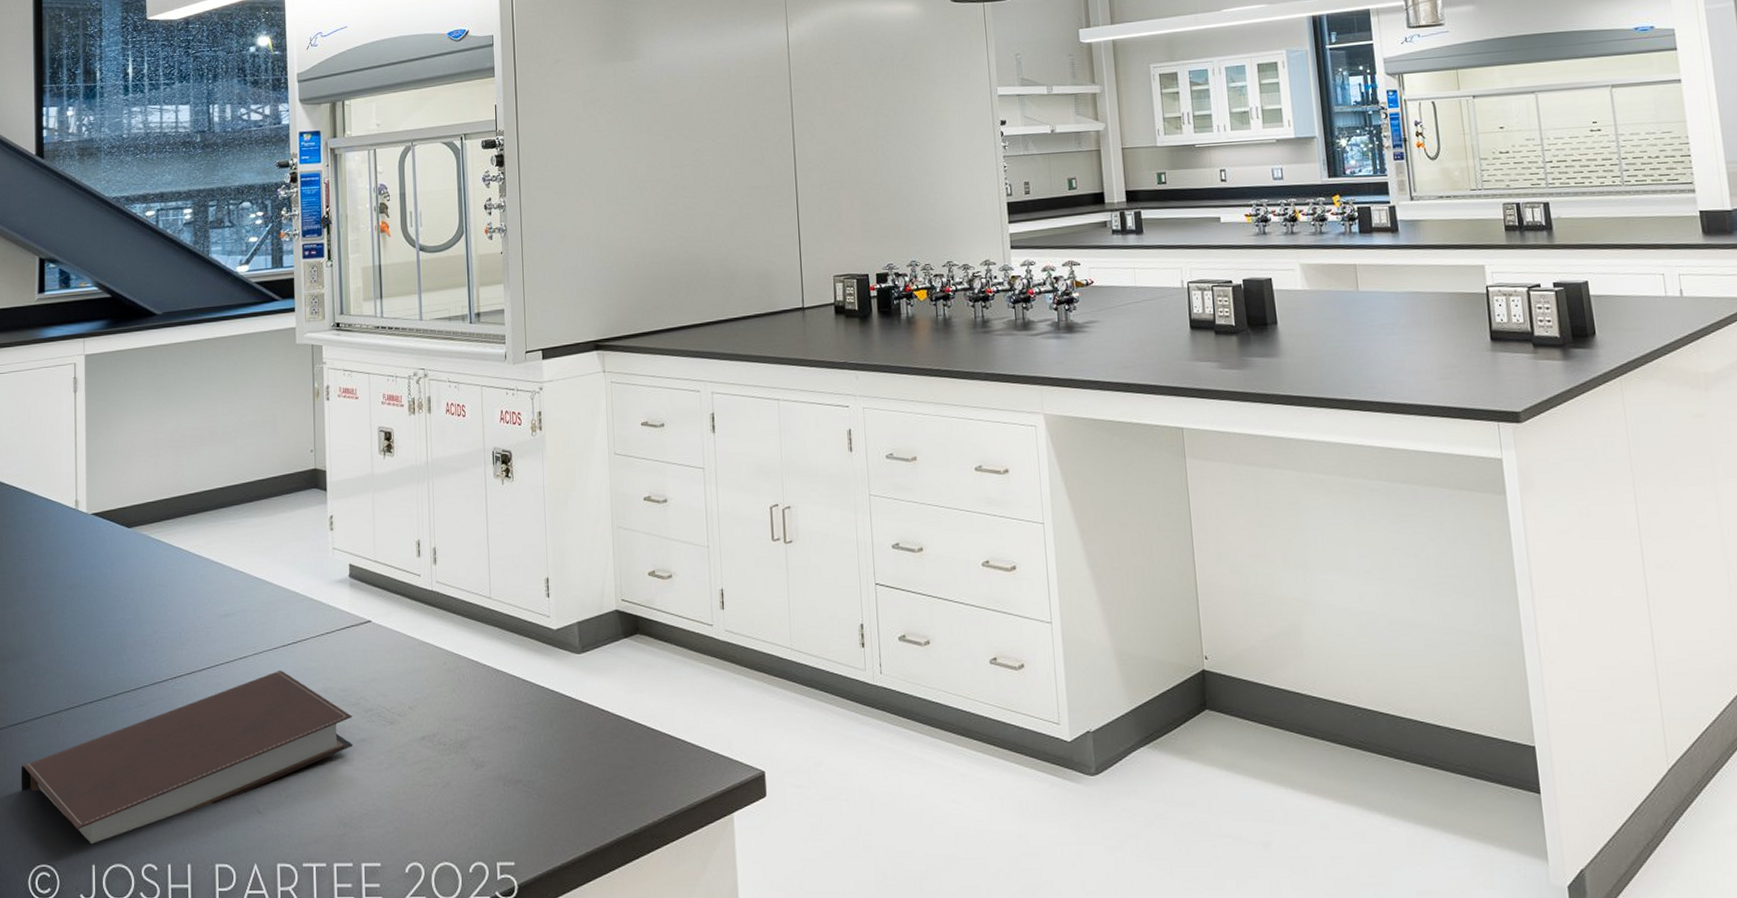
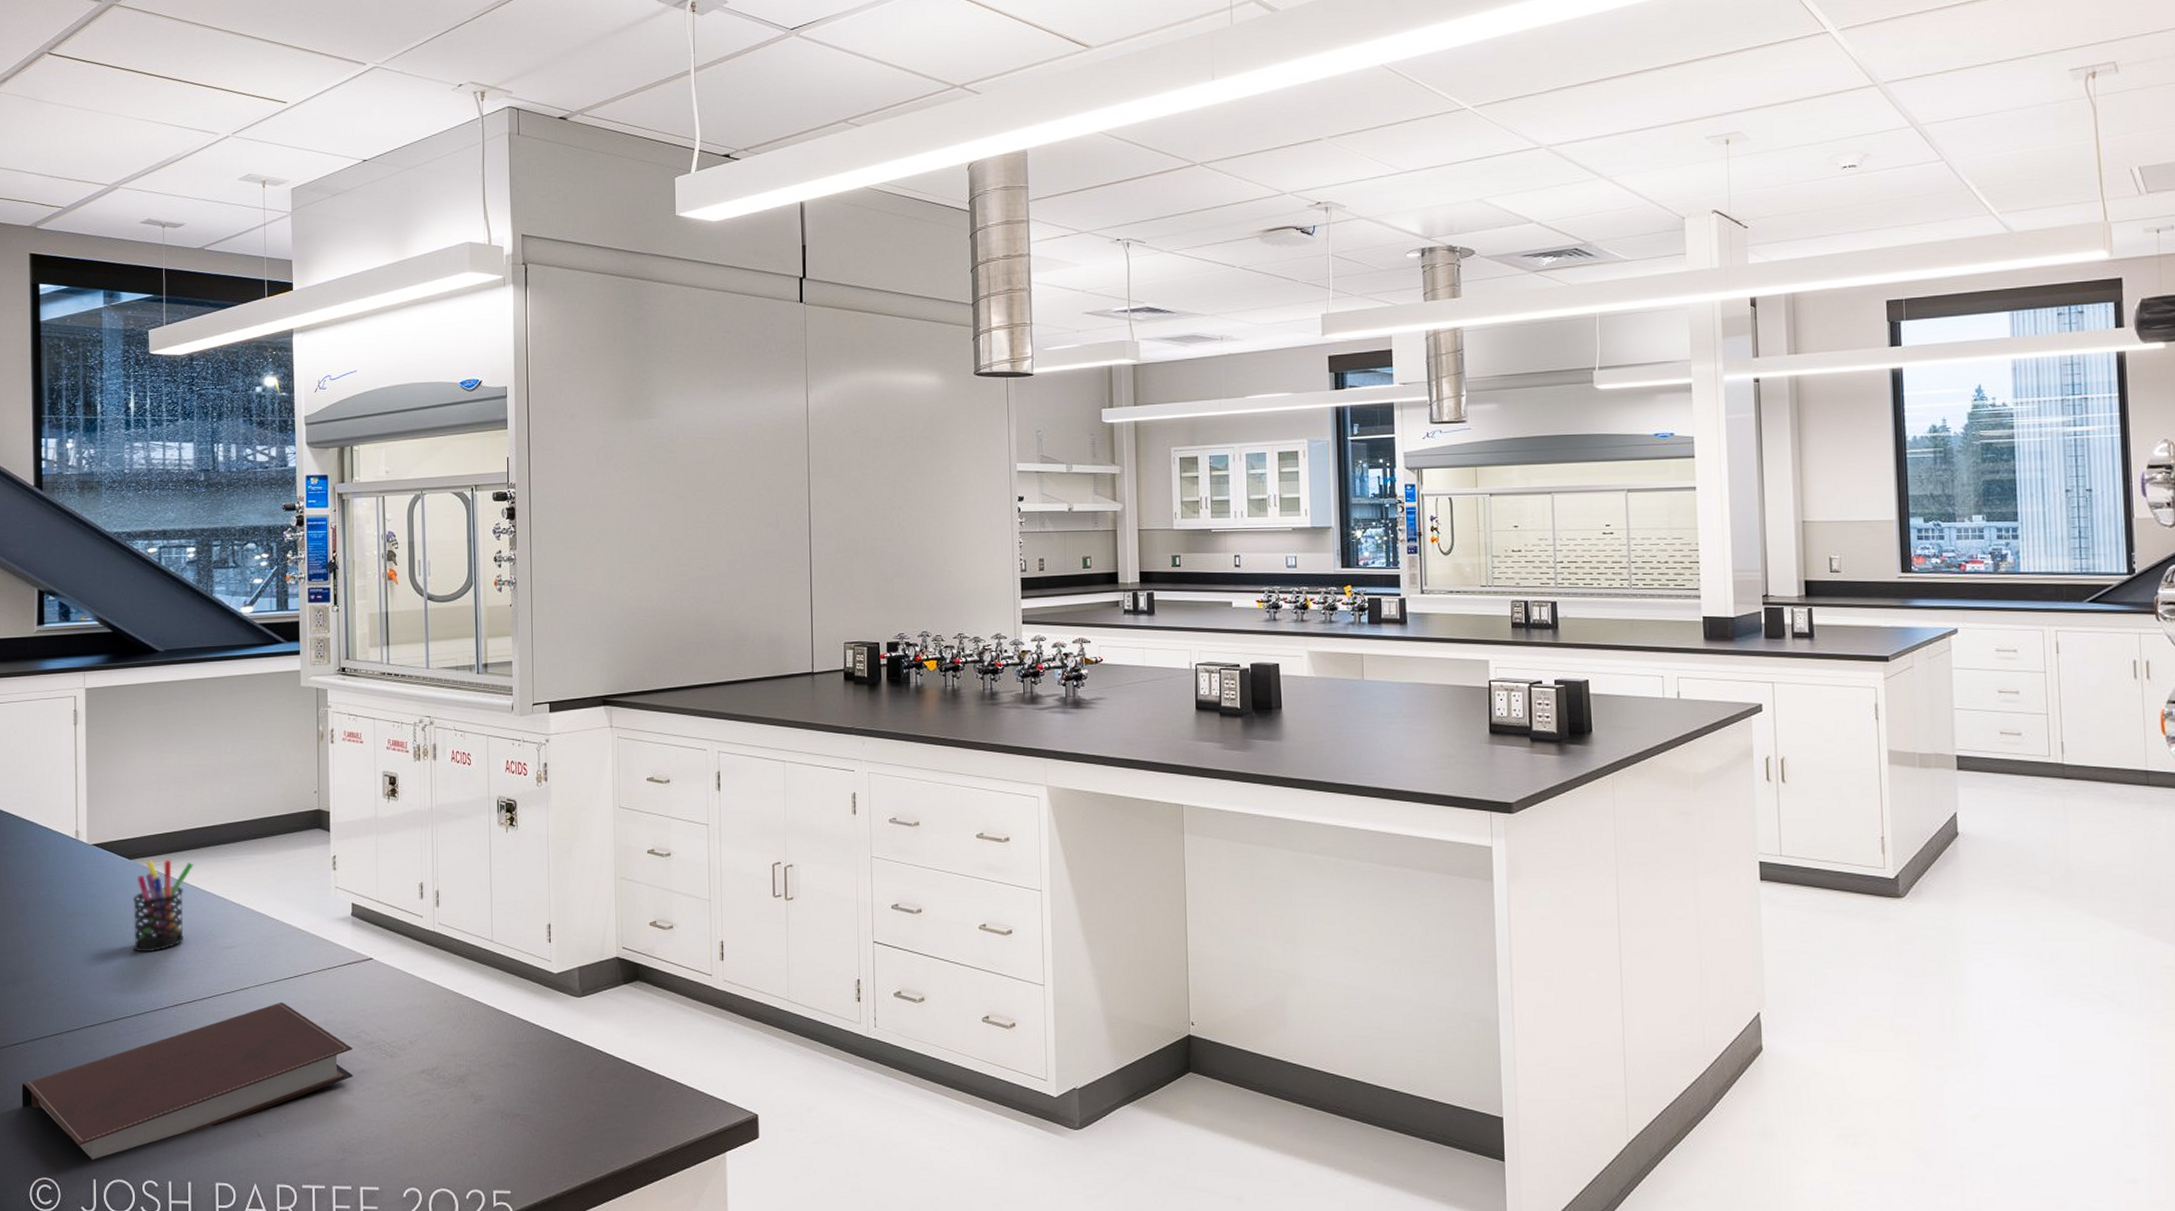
pen holder: none [131,526,192,624] -> present [132,859,194,953]

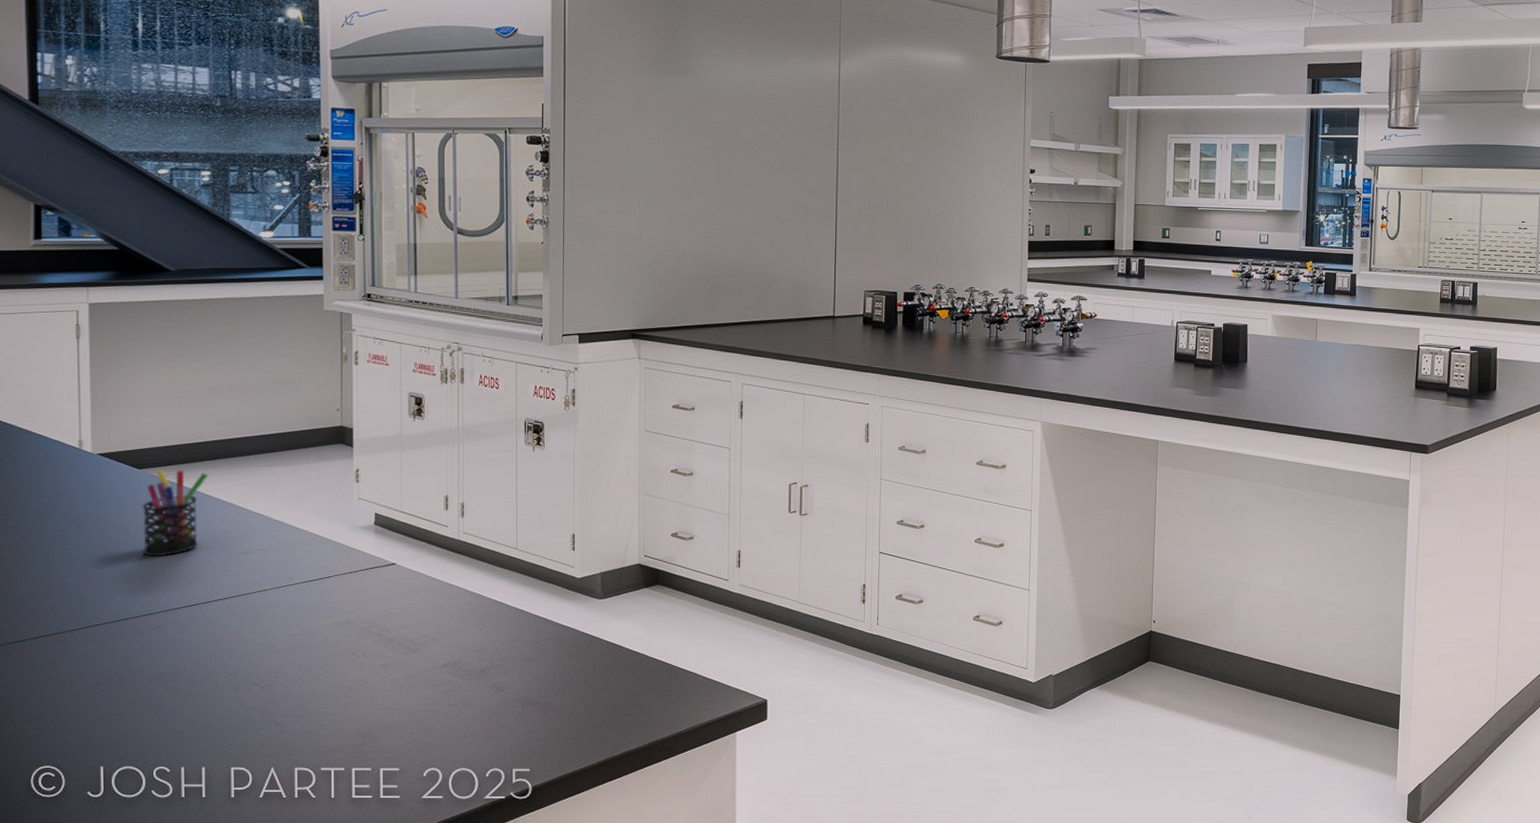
notebook: present [22,1001,353,1159] -> none [21,602,374,748]

